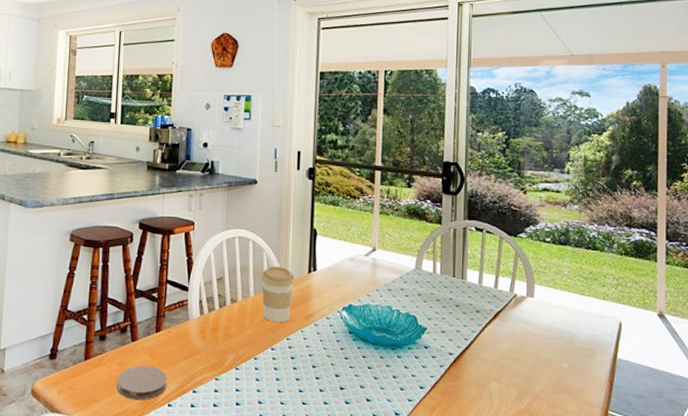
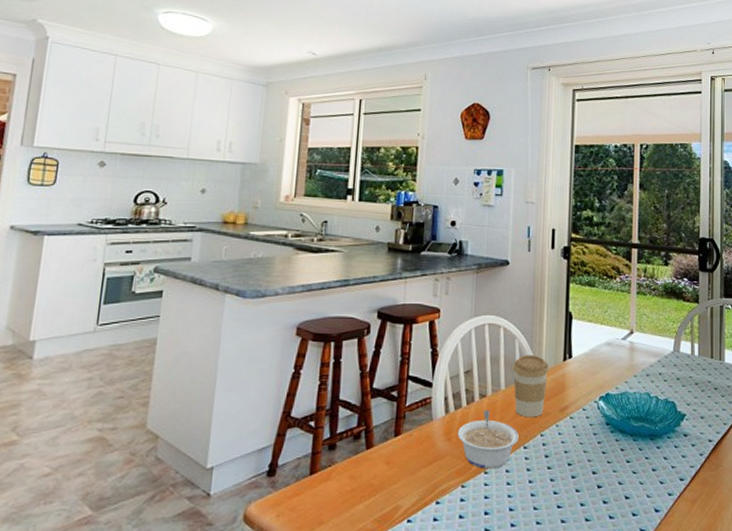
coaster: present [116,365,168,401] -> none [347,476,407,518]
legume: none [211,313,267,366] -> present [457,410,519,469]

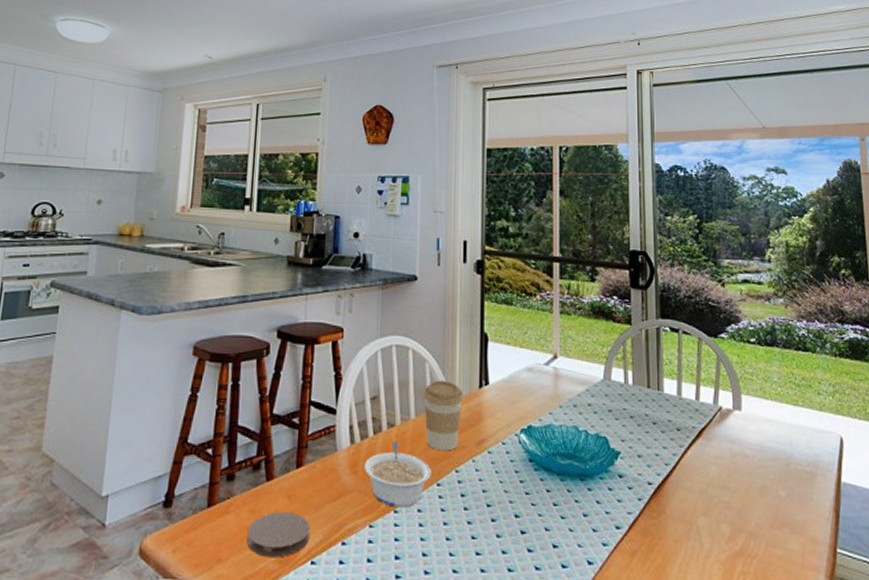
coaster: none [347,476,407,518] -> present [246,511,311,558]

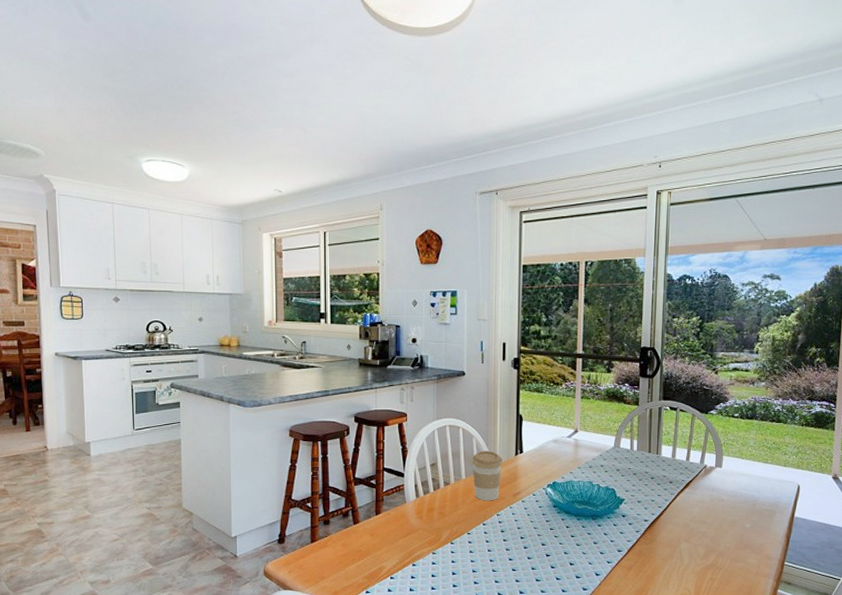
coaster: present [246,511,311,558] -> none [342,545,389,575]
legume: present [363,441,431,508] -> none [427,495,478,540]

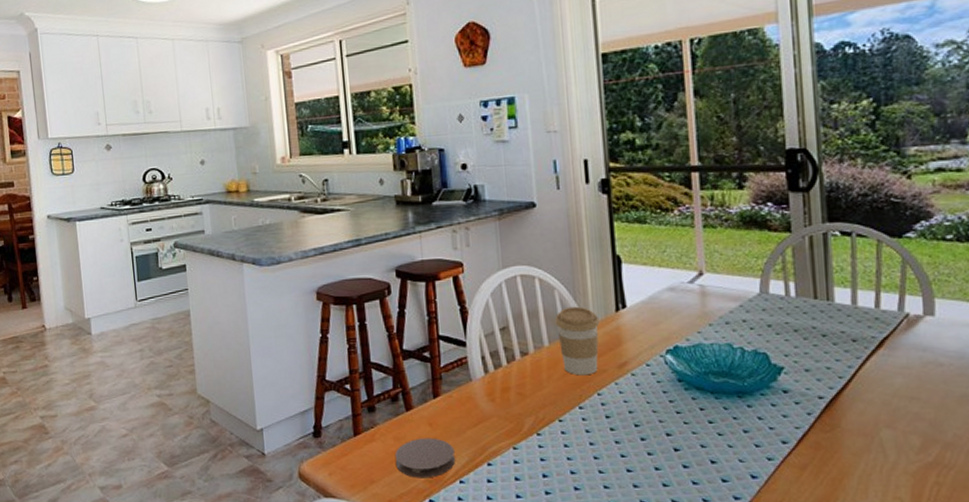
coaster: none [342,545,389,575] -> present [394,438,456,478]

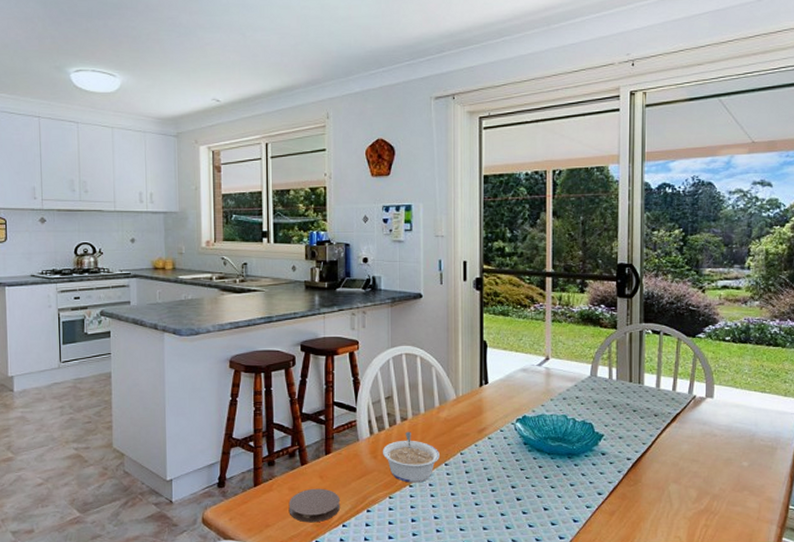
legume: none [500,368,572,431] -> present [382,431,440,483]
coffee cup: present [555,306,600,376] -> none [431,381,466,438]

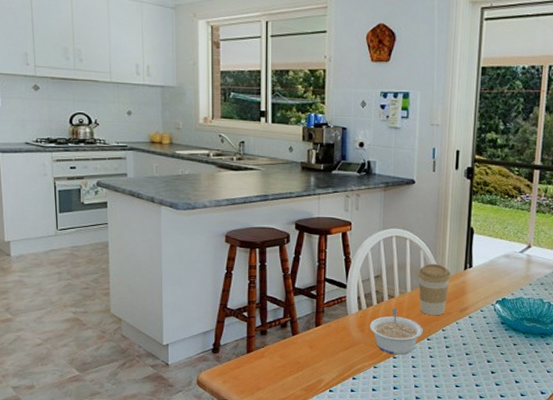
coaster: present [288,488,341,523] -> none [279,356,328,387]
coffee cup: none [431,381,466,438] -> present [418,263,451,316]

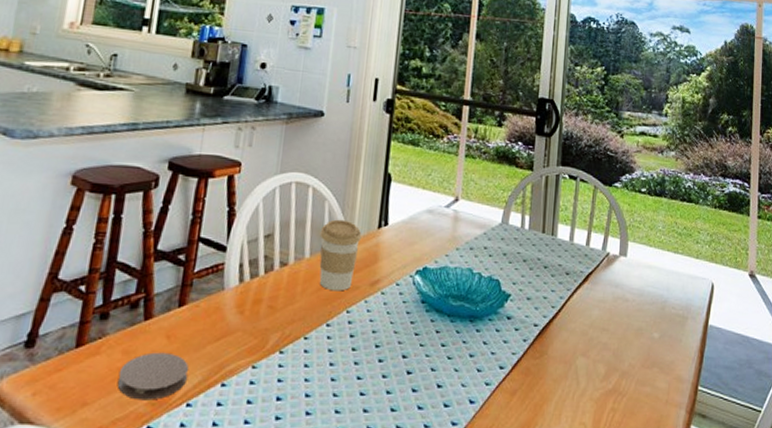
coaster: none [279,356,328,387] -> present [117,352,188,401]
legume: present [369,308,423,355] -> none [251,280,322,348]

